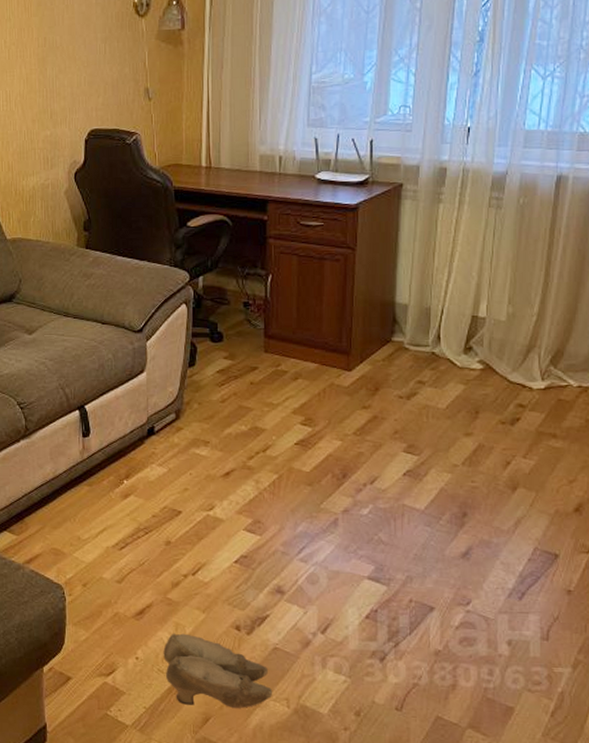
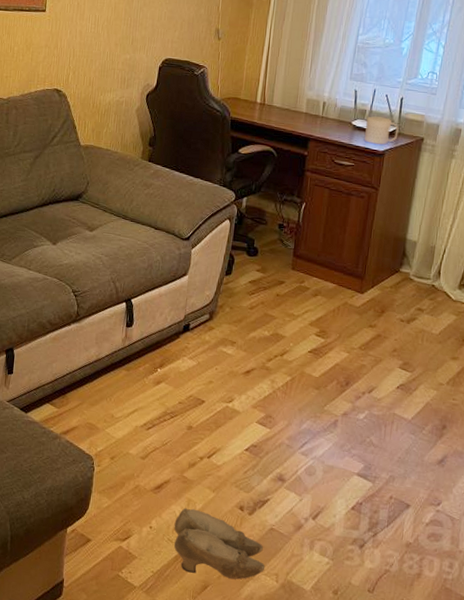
mug: none [331,165,372,197] -> present [364,116,399,145]

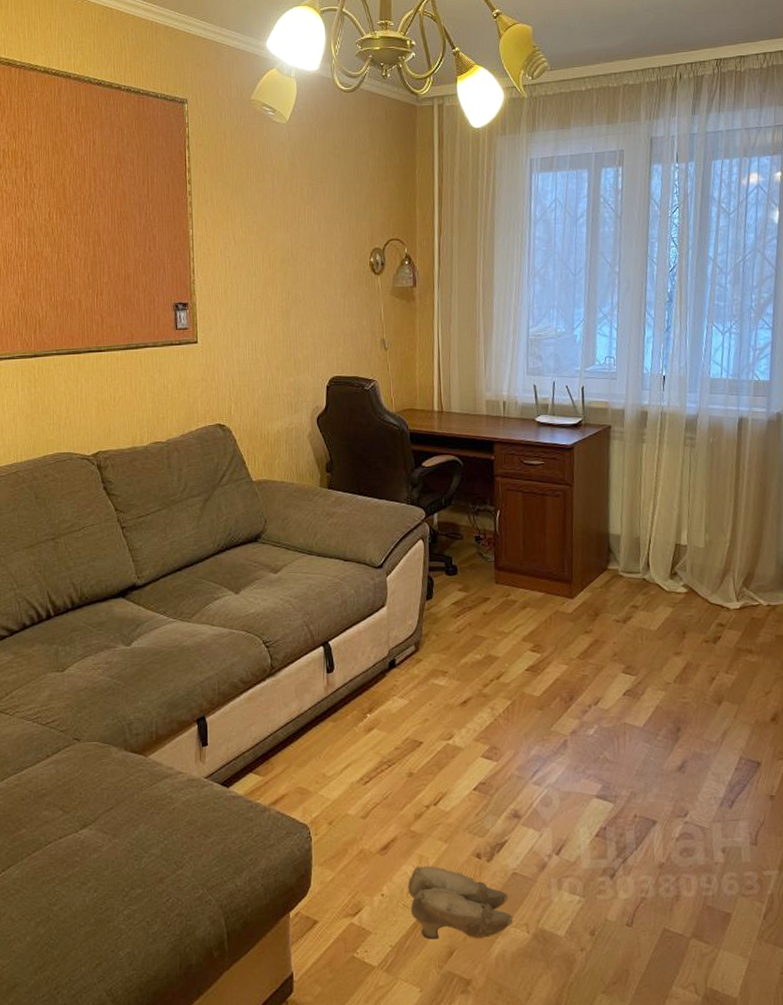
mug: present [364,116,399,145] -> none [549,409,585,439]

